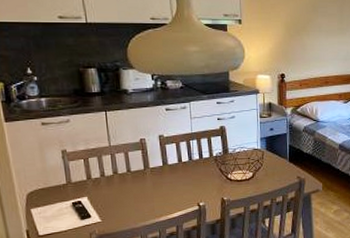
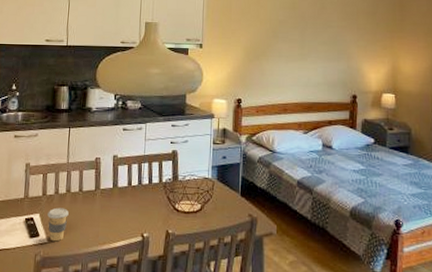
coffee cup: none [96,189,119,220] -> present [47,207,69,242]

